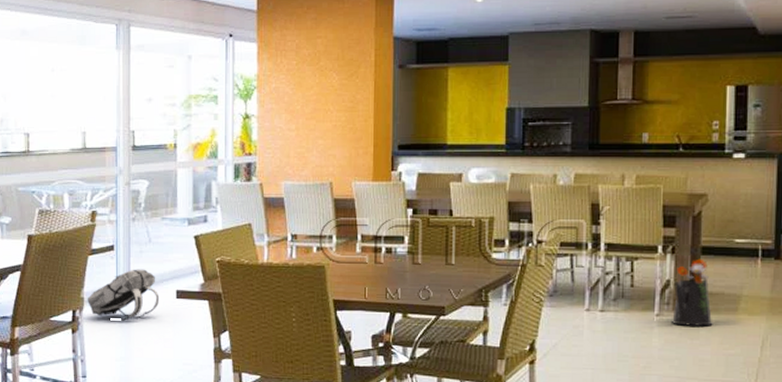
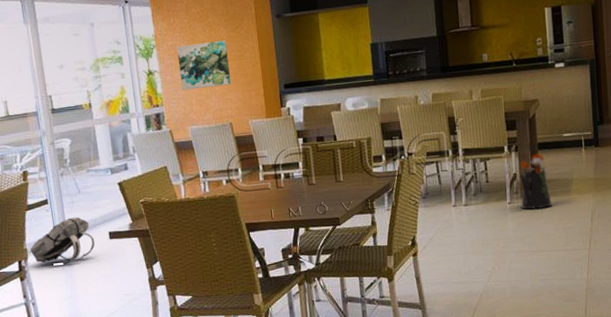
wall art: none [280,88,338,140] -> present [176,40,232,91]

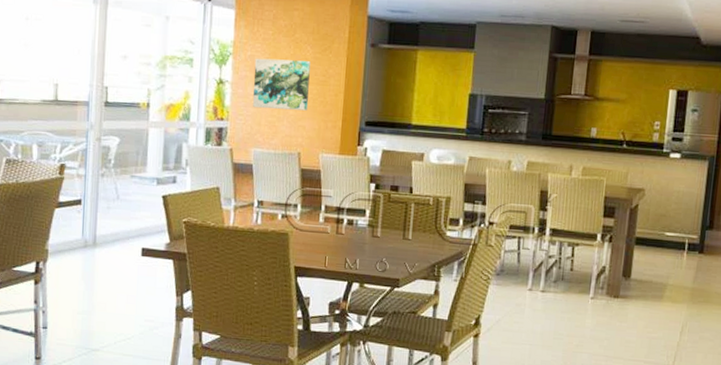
backpack: present [30,217,95,266] -> none [52,224,125,275]
watering can: present [520,153,553,210] -> none [603,248,641,311]

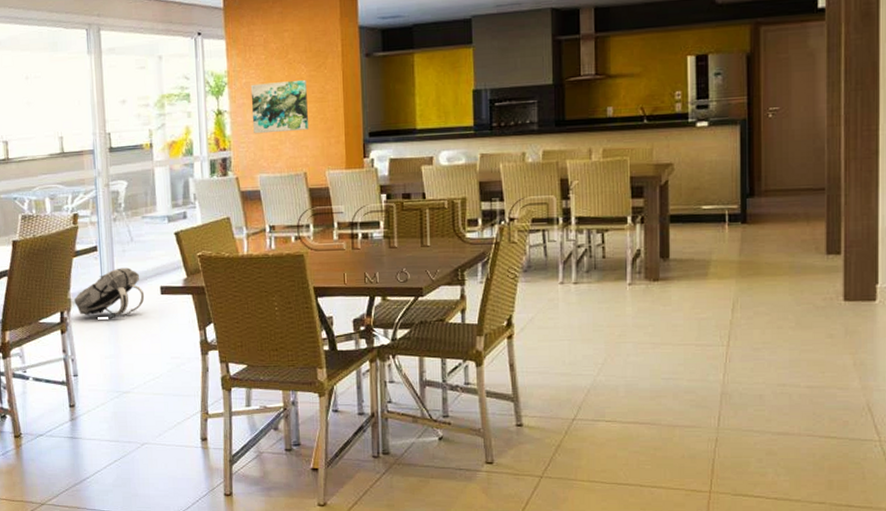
backpack: none [52,224,125,275] -> present [74,267,145,320]

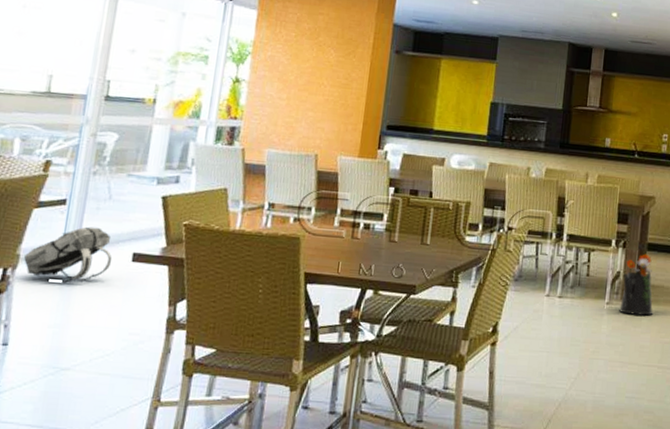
wall art: present [250,80,309,134] -> none [270,58,333,113]
watering can: none [643,226,684,293] -> present [618,254,653,316]

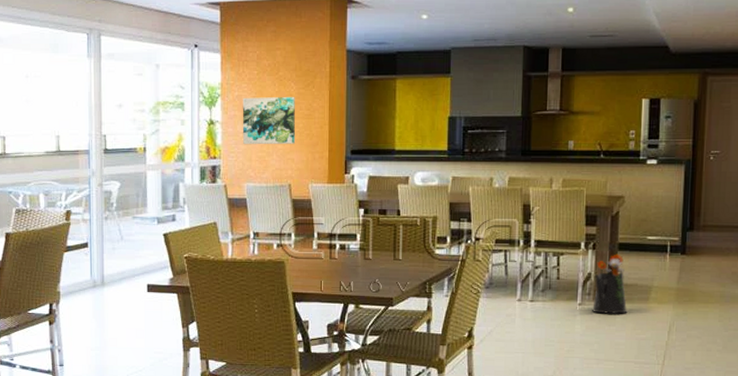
backpack: present [24,226,113,283] -> none [64,264,132,313]
wall art: none [270,58,333,113] -> present [242,97,296,145]

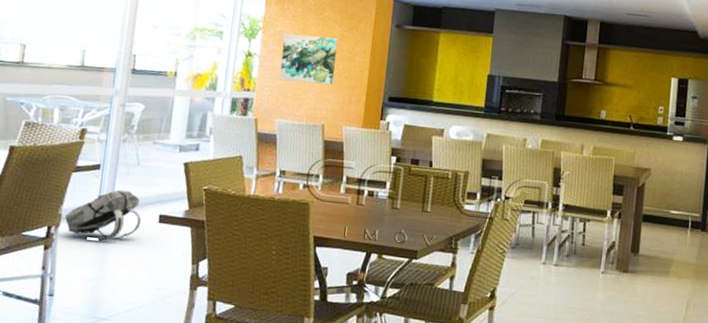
backpack: none [64,264,132,313] -> present [65,190,142,241]
watering can: present [591,254,628,314] -> none [613,225,649,286]

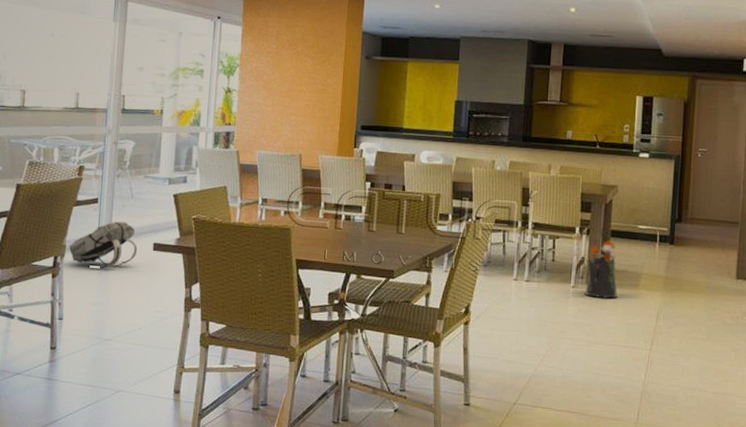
wall art: present [279,33,338,85] -> none [258,69,311,116]
watering can: none [613,225,649,286] -> present [583,240,618,299]

